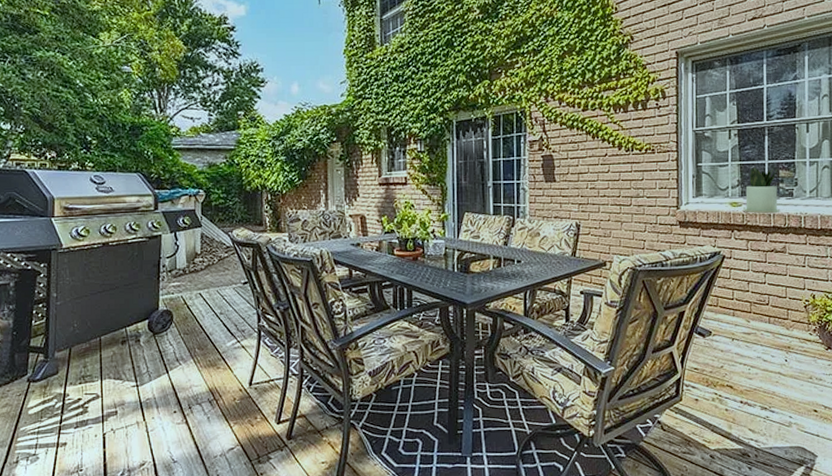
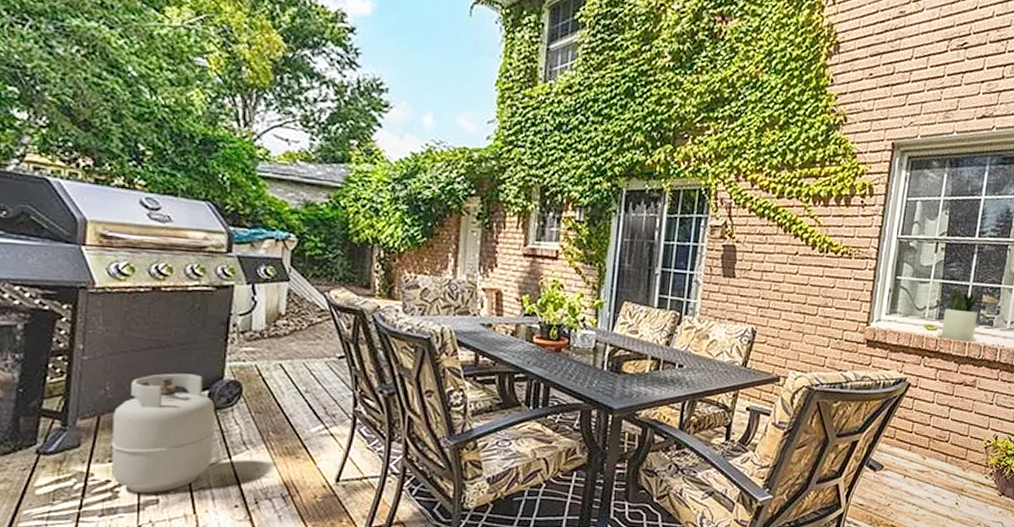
propane tank: none [80,308,155,407] -> present [111,373,215,494]

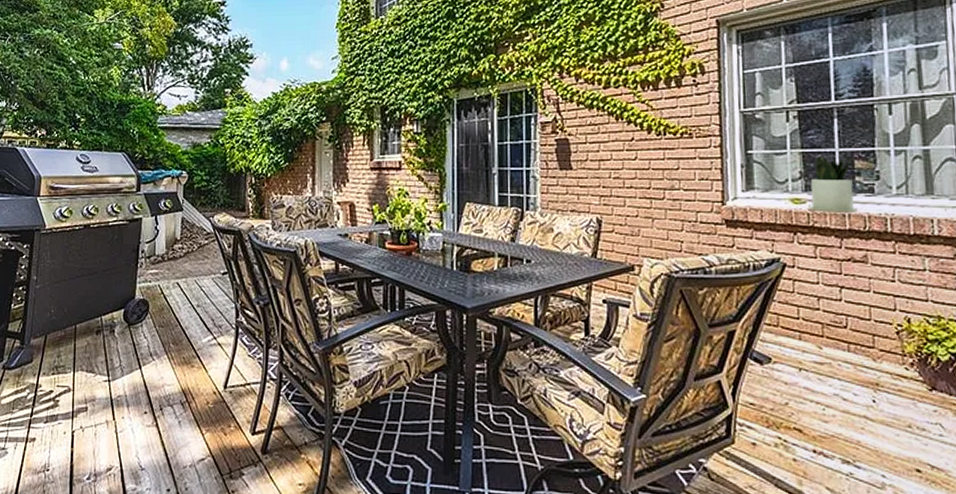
propane tank: present [111,373,215,494] -> none [54,295,129,402]

